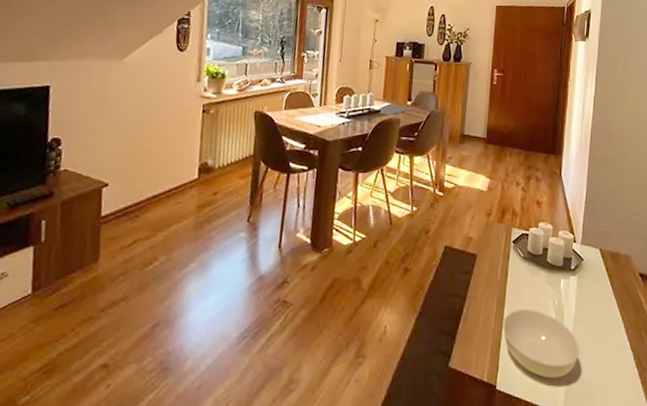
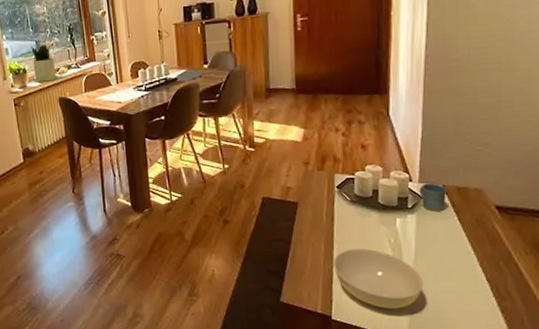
planter: none [231,51,259,92] -> present [31,43,58,83]
mug: none [581,245,603,276] -> present [419,183,448,212]

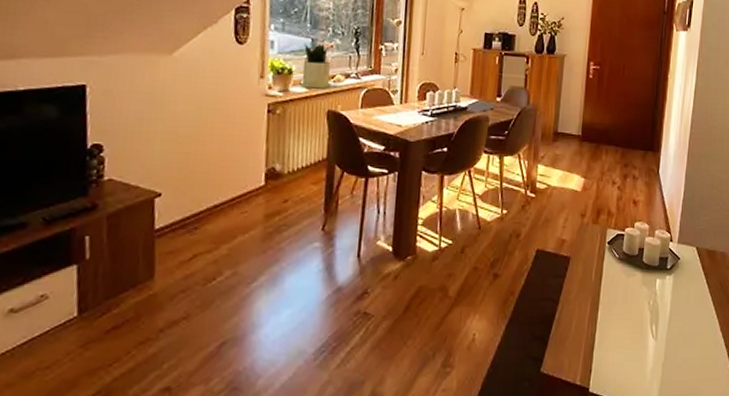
bowl: present [333,248,424,309] -> none [596,310,675,379]
mug: present [419,183,448,212] -> none [677,244,700,274]

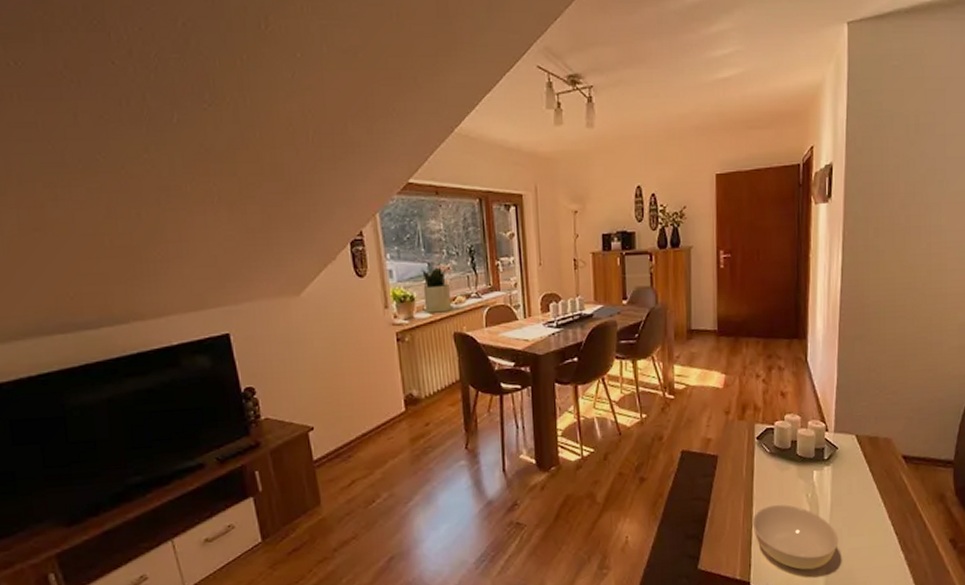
bowl: none [596,310,675,379] -> present [752,504,839,570]

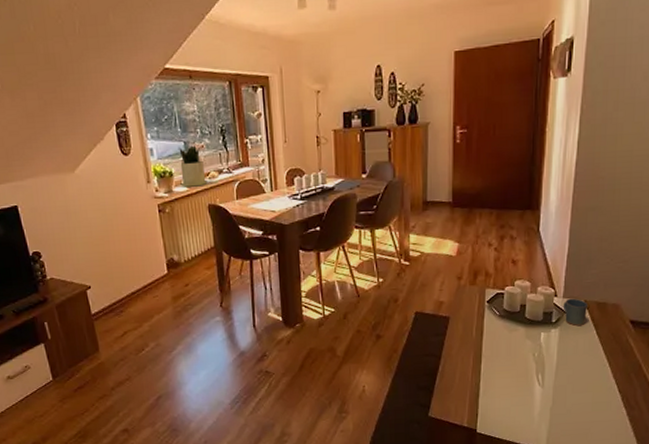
bowl: present [752,504,839,570] -> none [480,362,563,421]
mug: none [834,432,860,463] -> present [563,298,589,326]

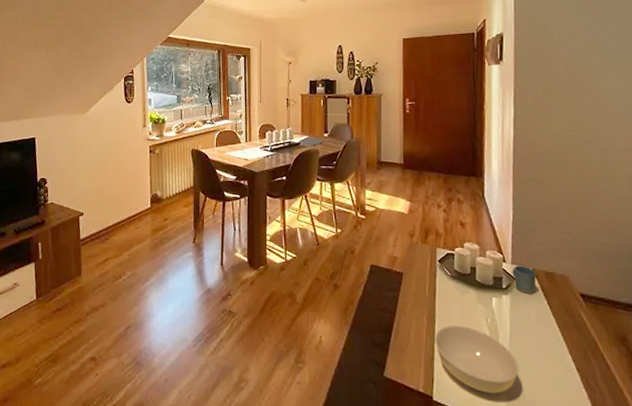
planter: present [179,145,208,187] -> none [170,99,193,133]
bowl: none [480,362,563,421] -> present [434,325,519,394]

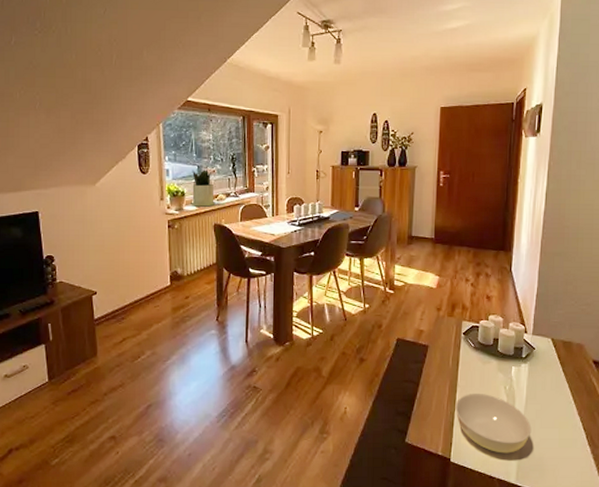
planter: none [170,99,193,133] -> present [191,169,216,207]
mug: present [512,265,537,295] -> none [532,335,555,363]

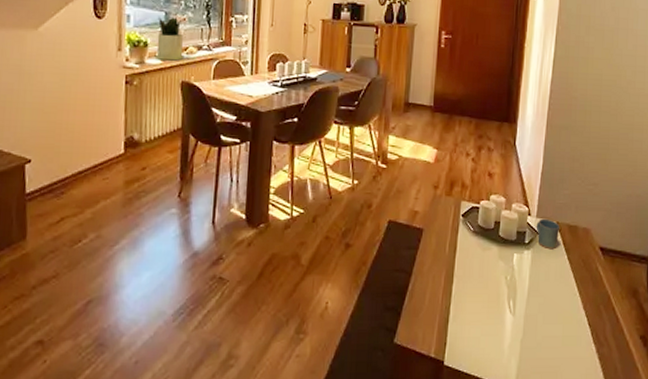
bowl: present [455,393,532,454] -> none [451,284,534,354]
mug: none [532,335,555,363] -> present [536,218,561,250]

